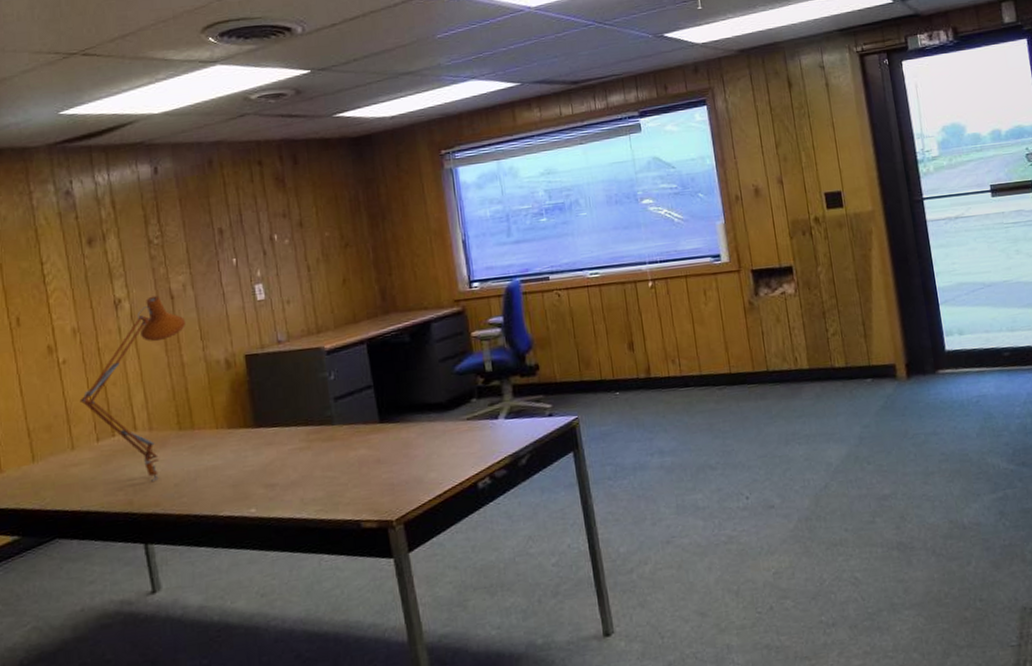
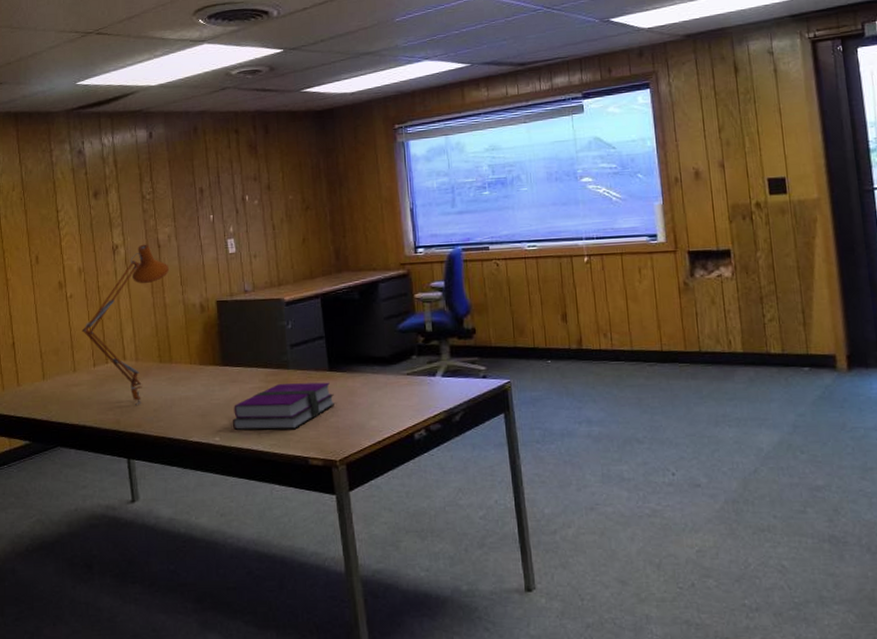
hardback book: none [269,435,389,498] -> present [232,382,336,430]

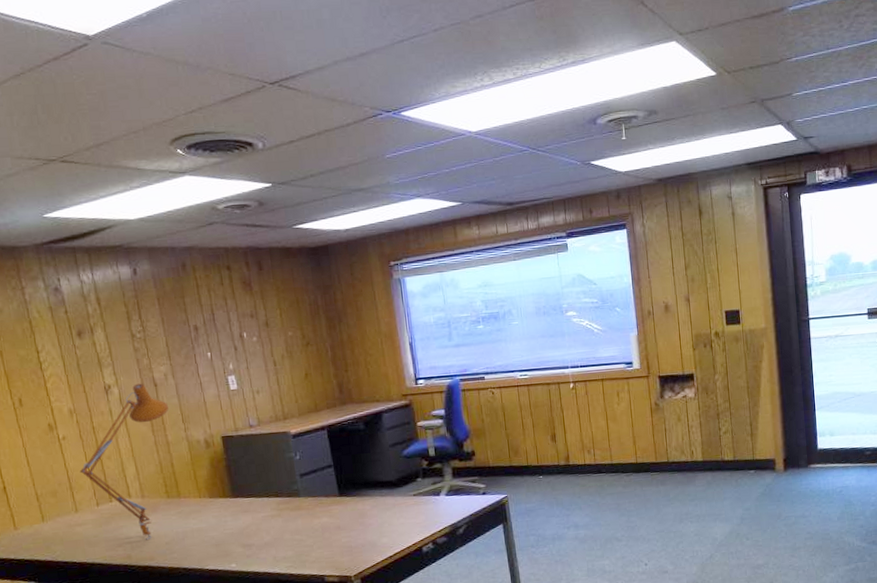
hardback book: present [232,382,336,430] -> none [247,506,347,556]

